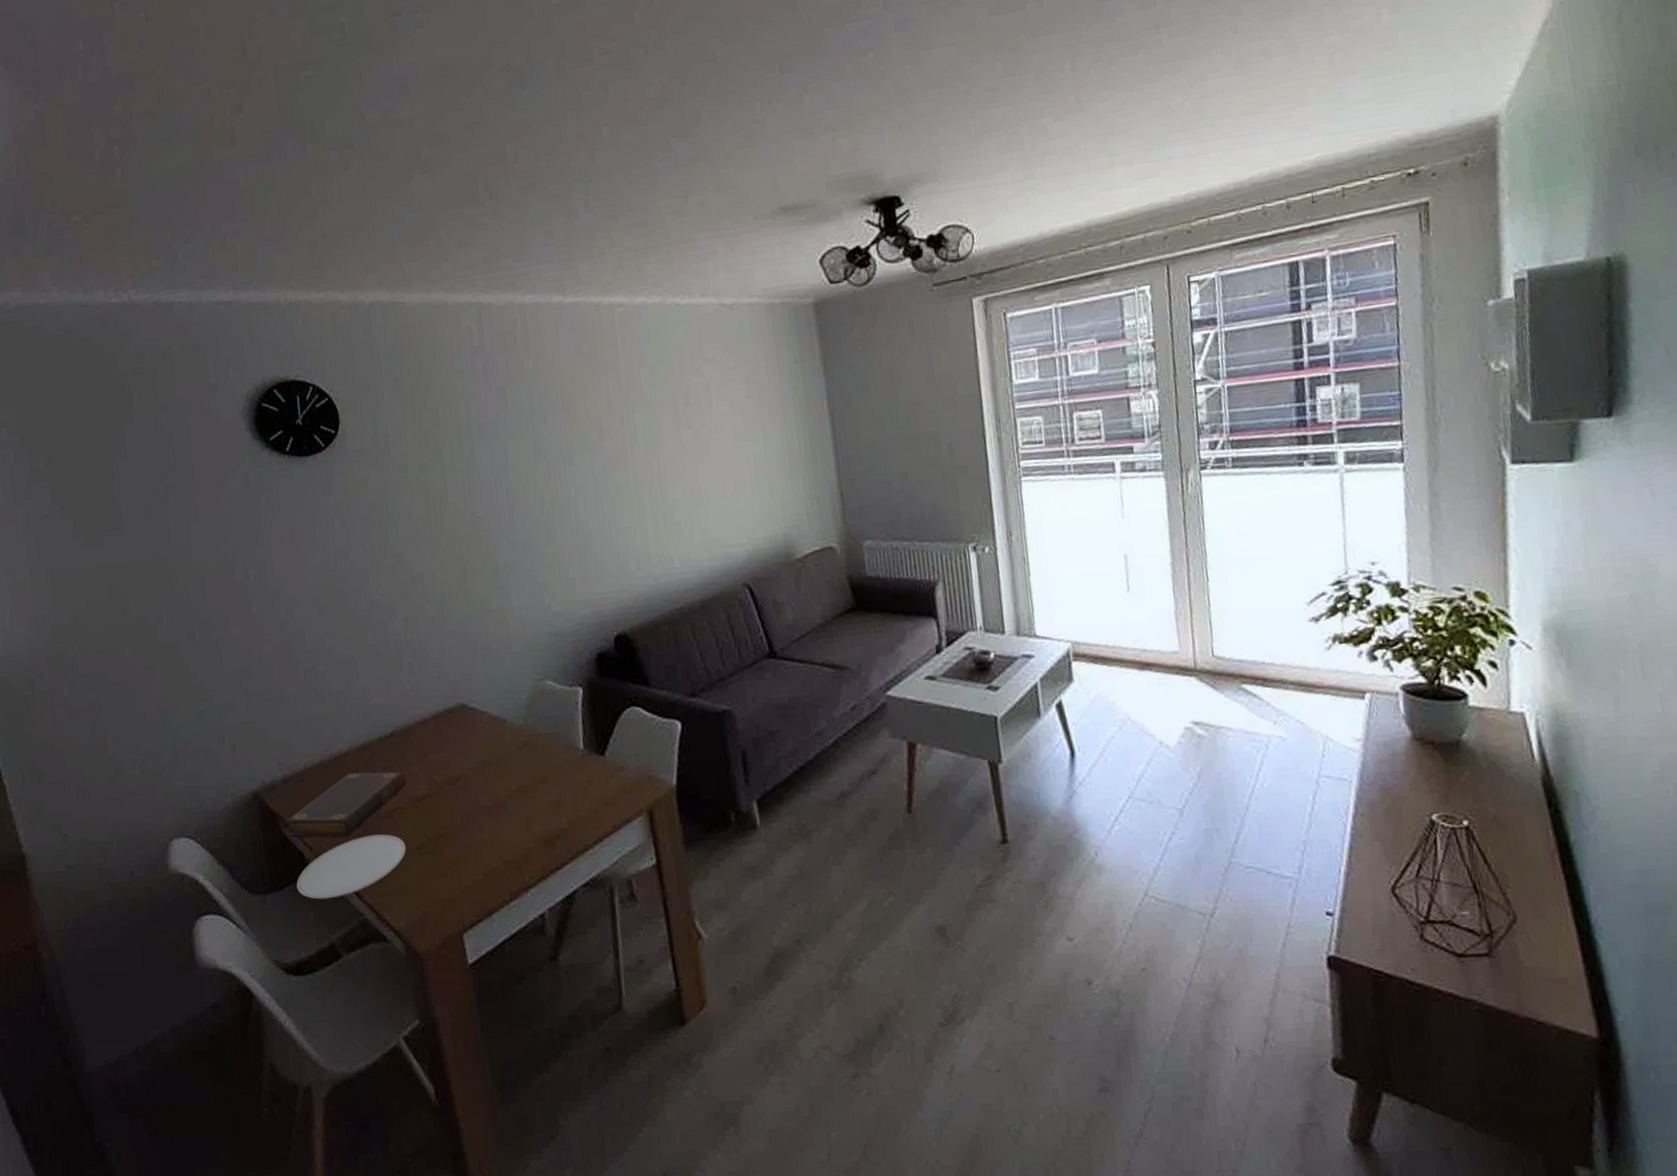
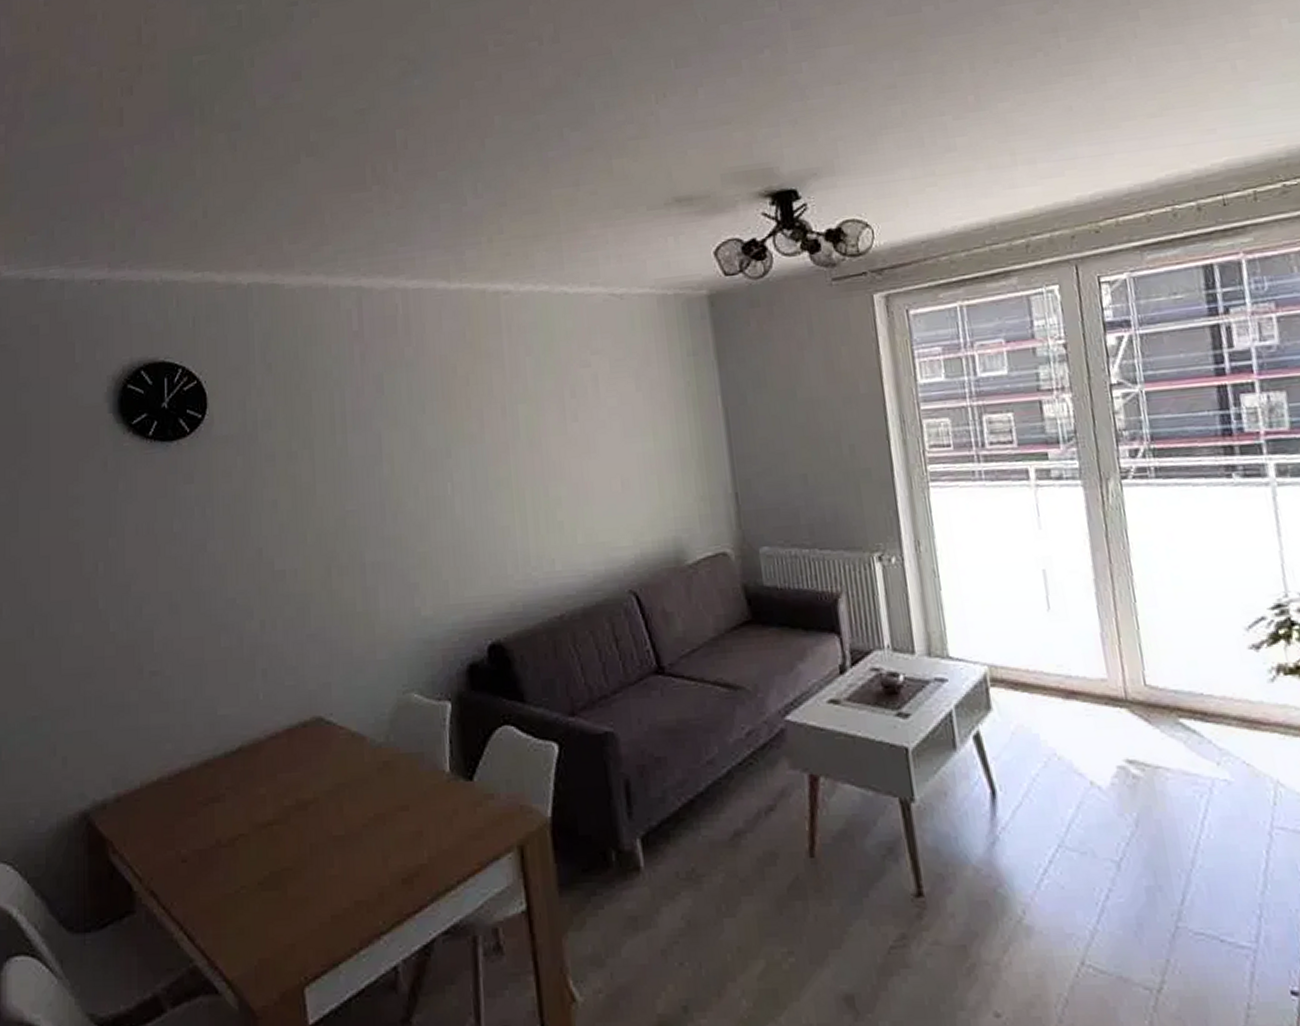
book: present [286,771,407,838] -> none [115,792,252,868]
plate: present [296,834,406,900] -> none [121,865,246,942]

